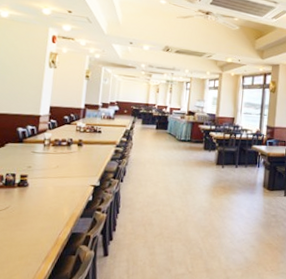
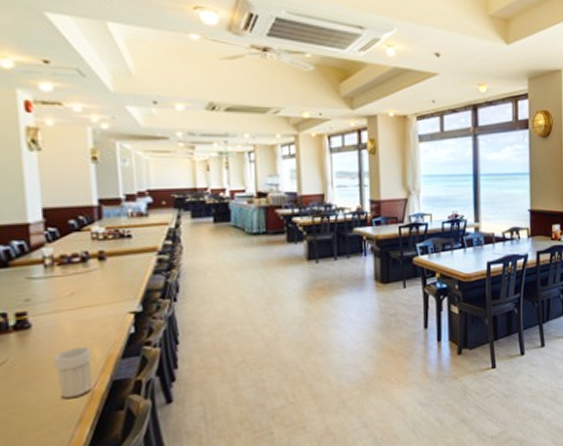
cup: none [37,204,62,241] -> present [53,346,92,400]

